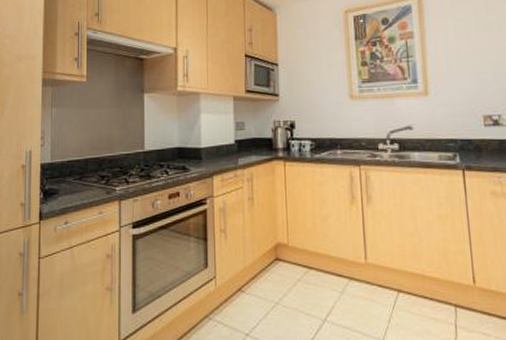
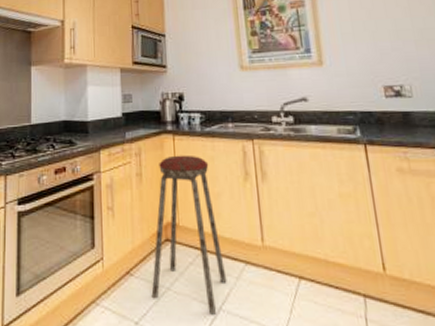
music stool: none [261,180,332,325] -> present [151,155,227,315]

